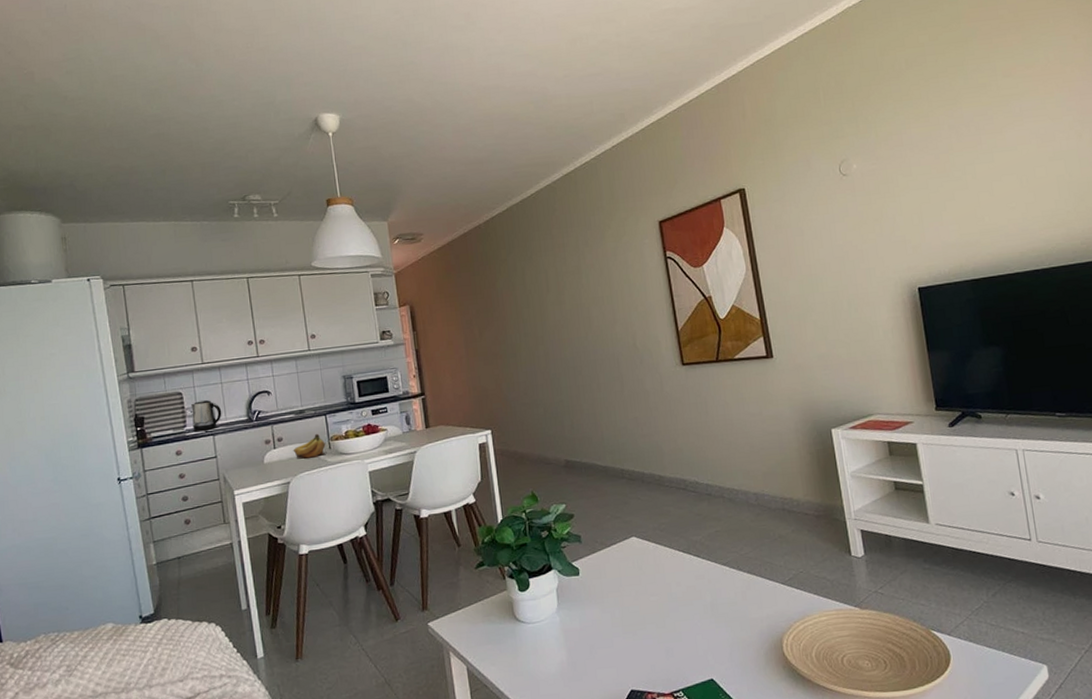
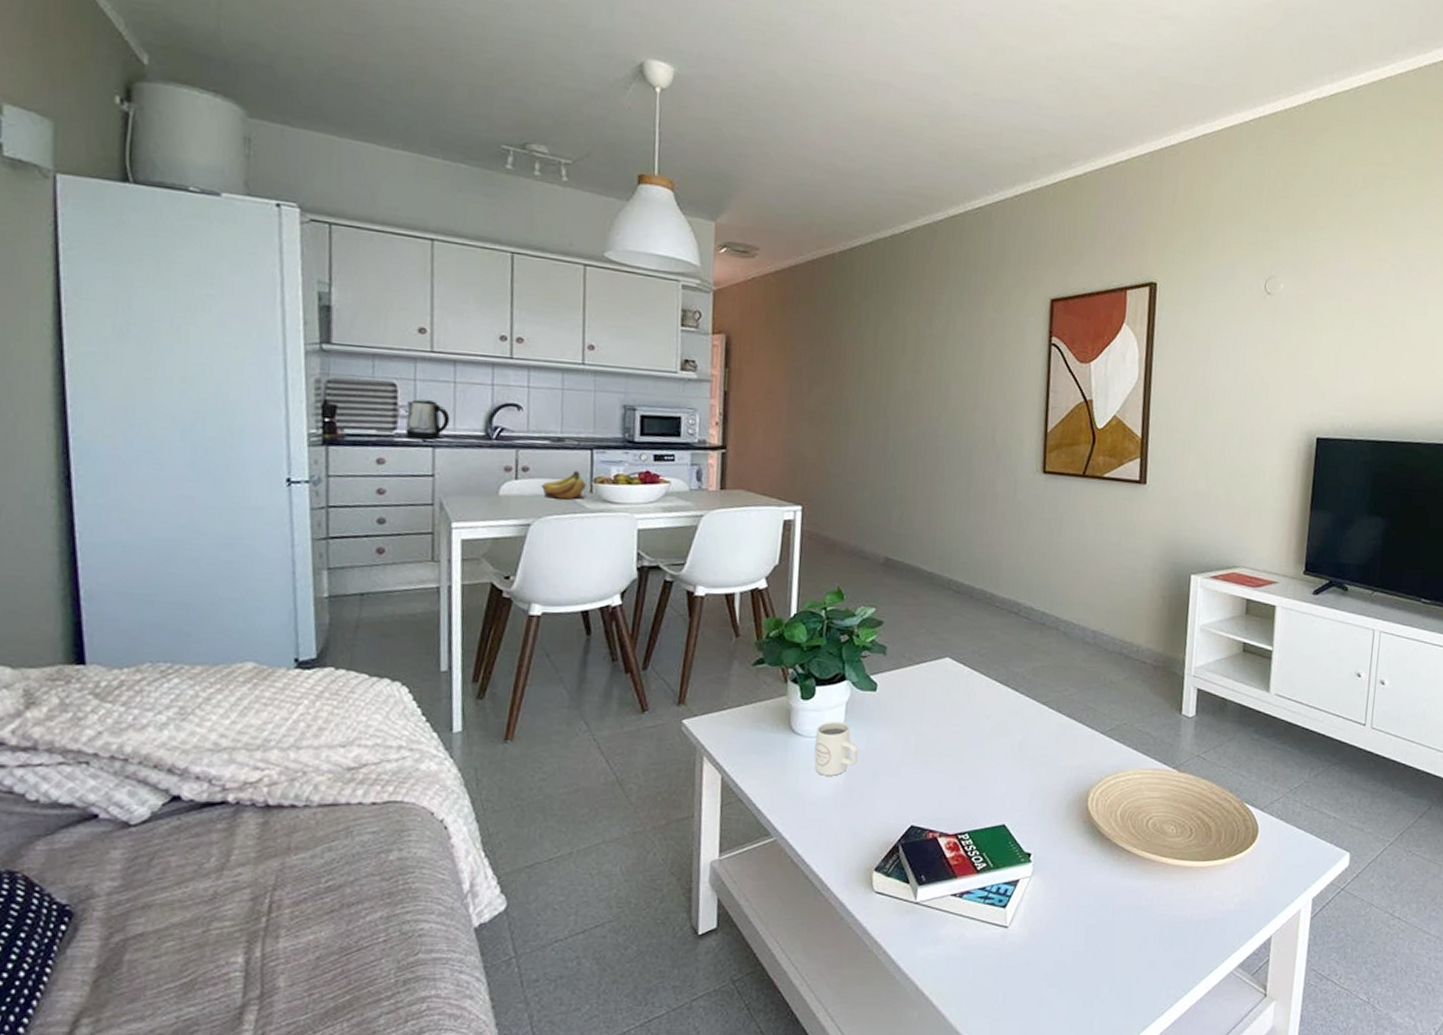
mug: none [536,606,575,655] -> present [814,721,858,776]

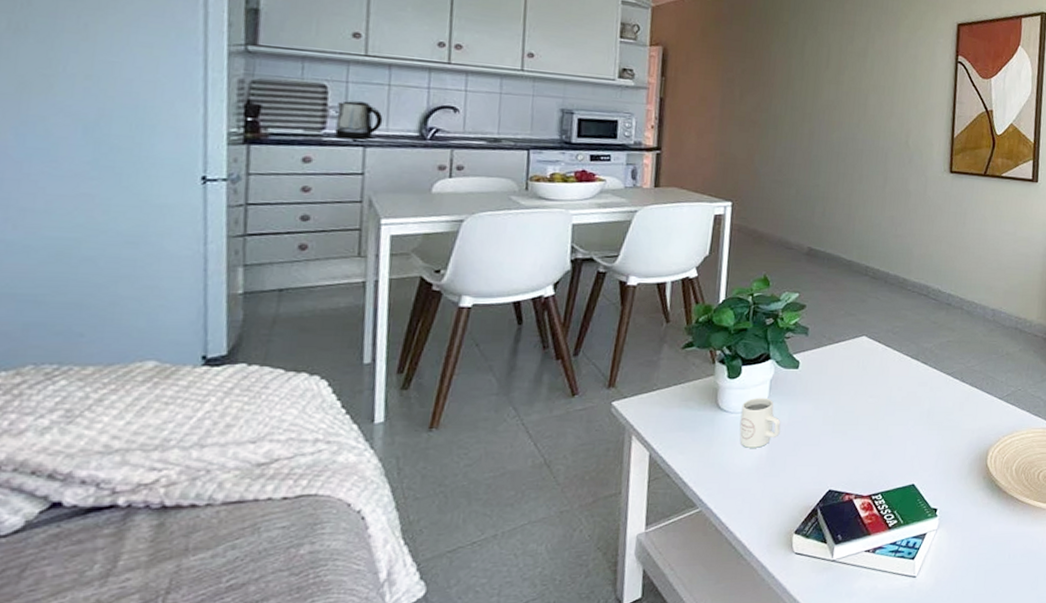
fruit: present [541,470,586,501] -> none [475,169,522,198]

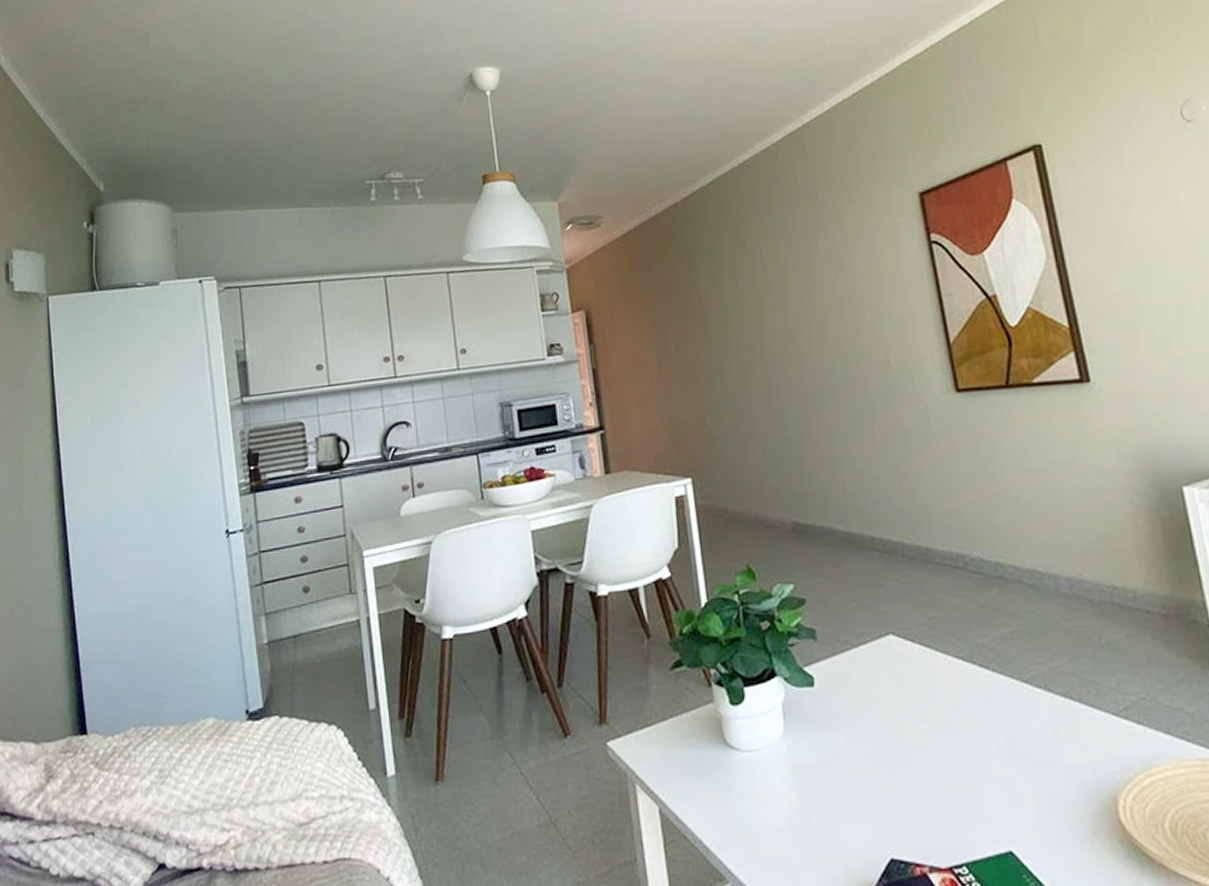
mug: present [739,397,781,448] -> none [754,728,809,799]

